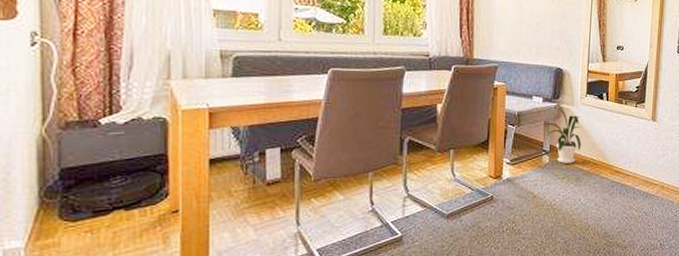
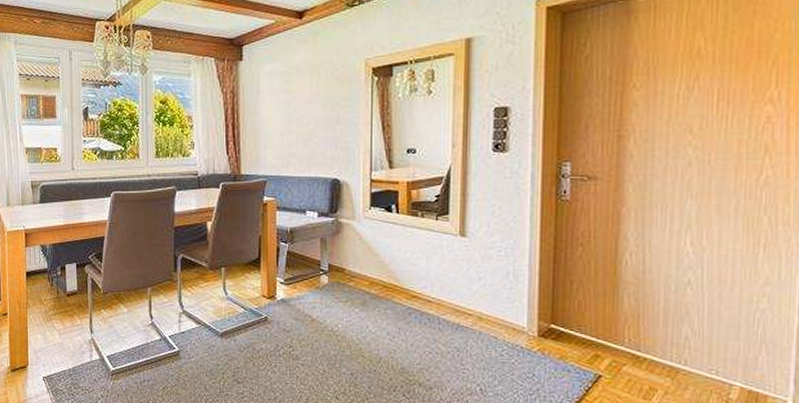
house plant: present [538,107,581,164] -> none [314,222,366,285]

